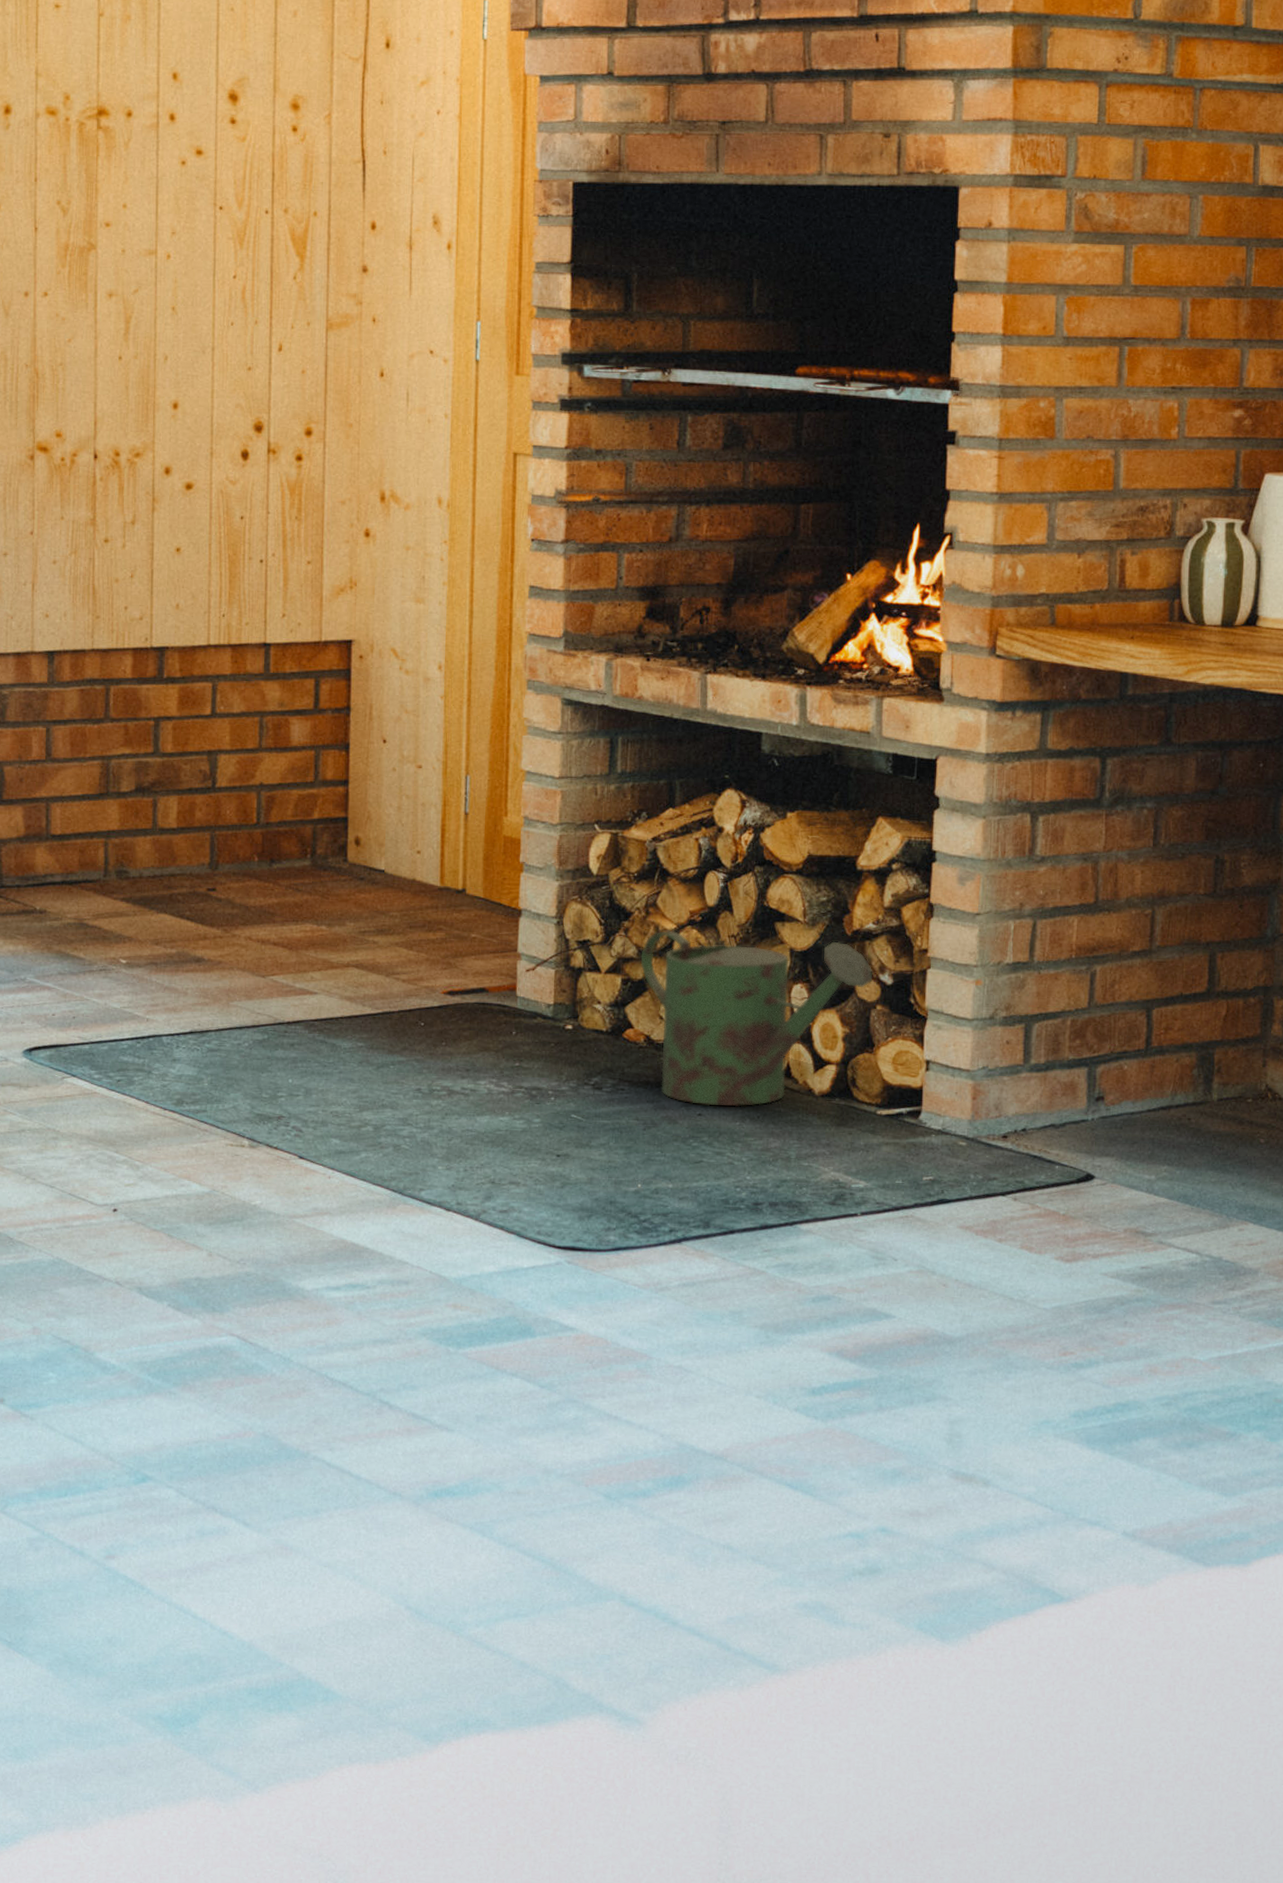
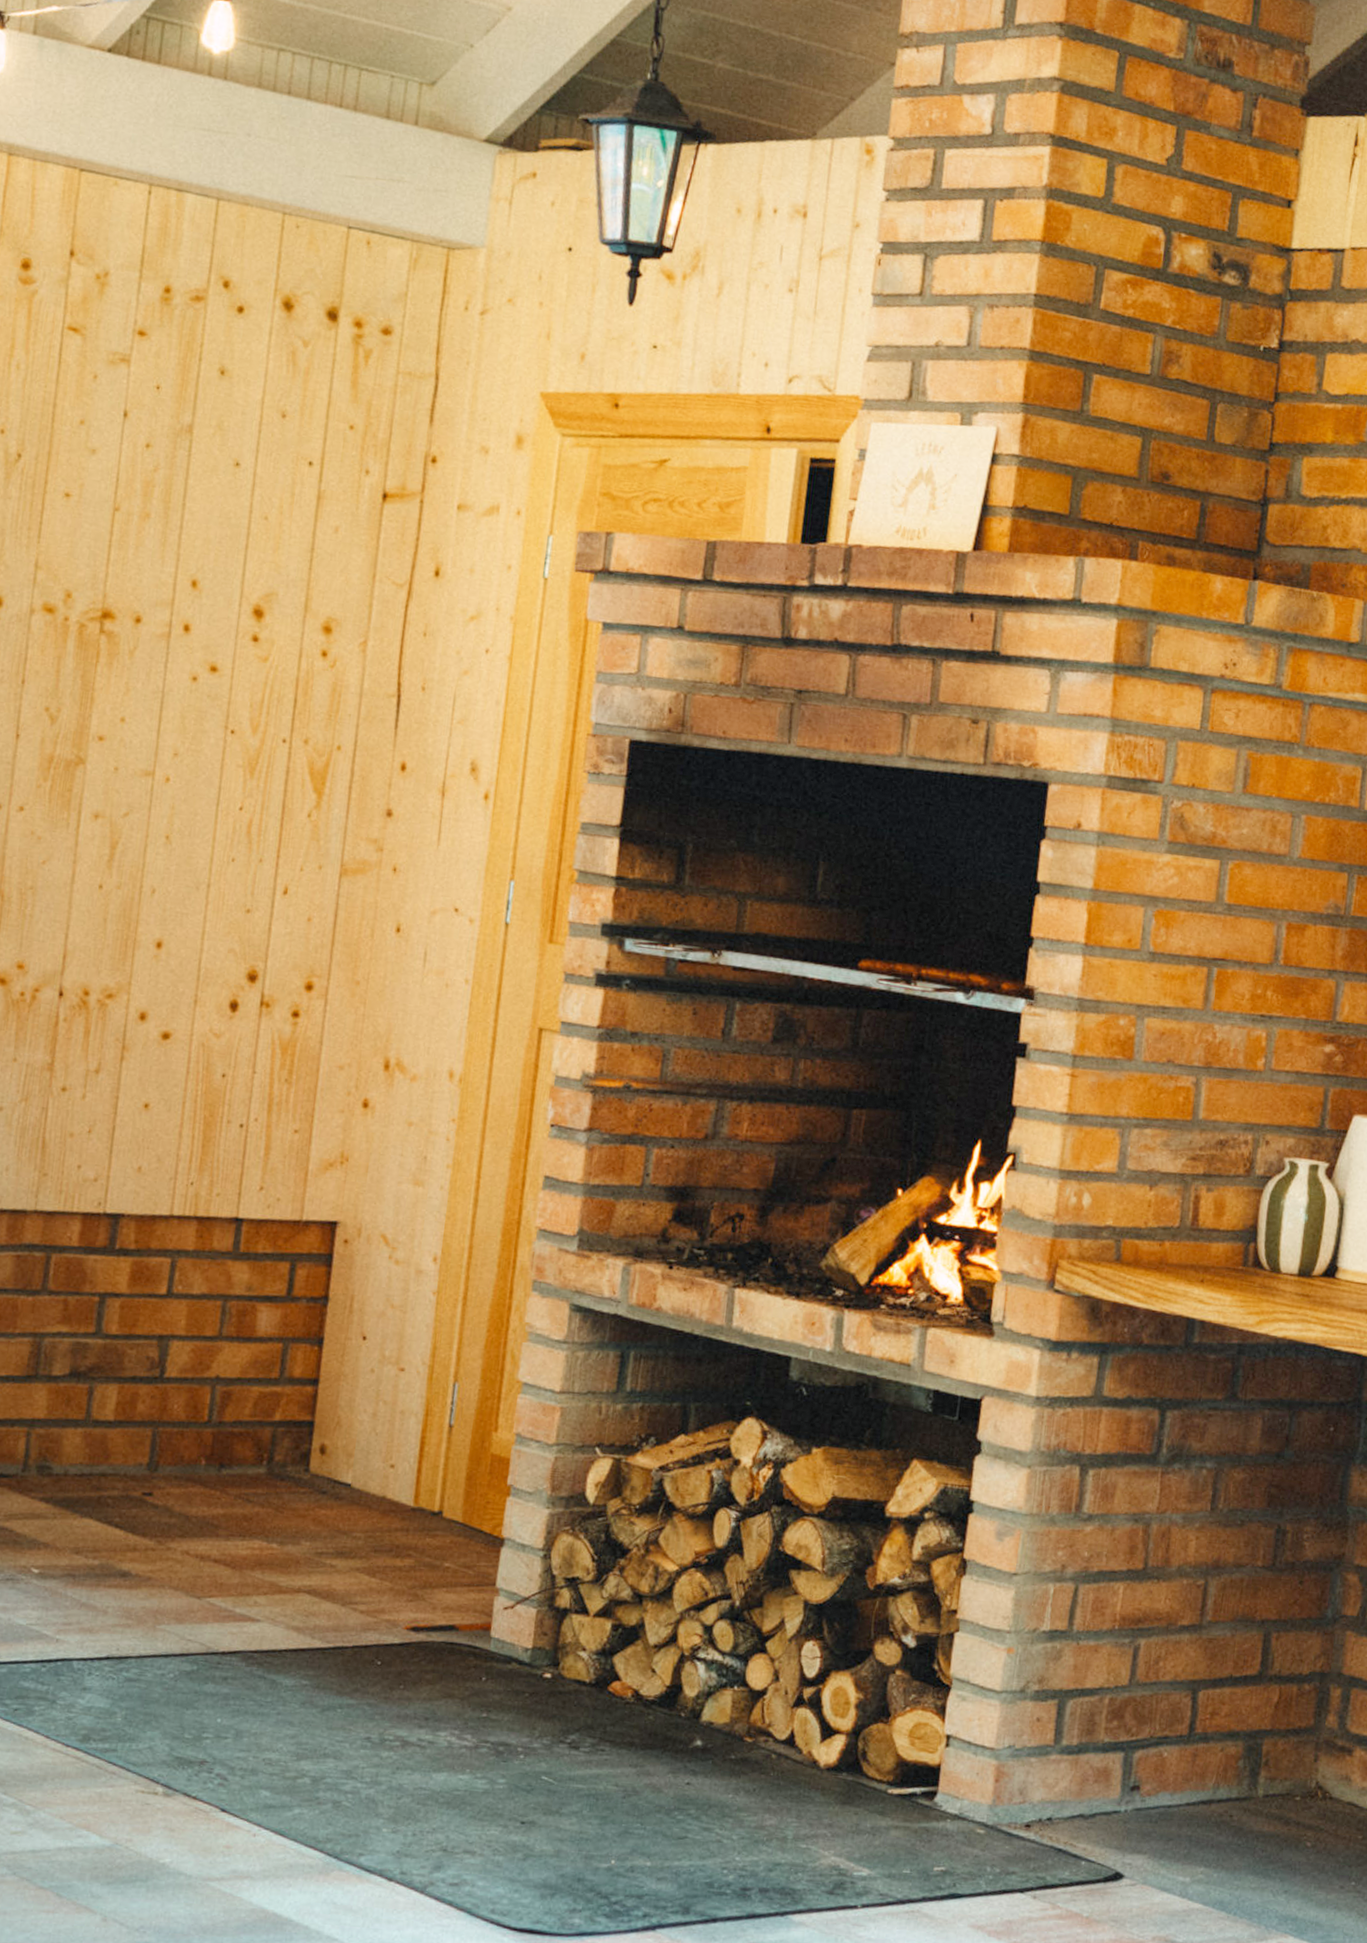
watering can: present [640,930,873,1107] -> none [634,1571,894,1777]

